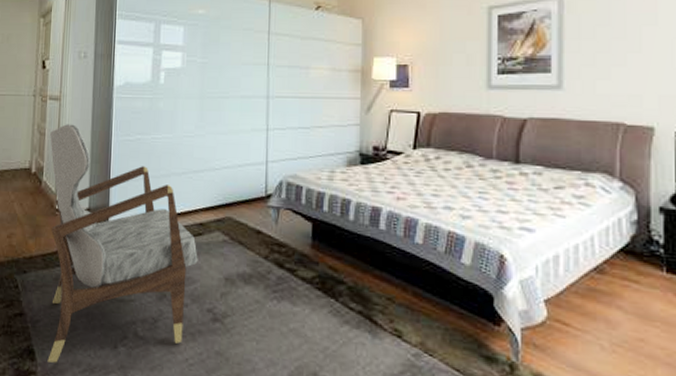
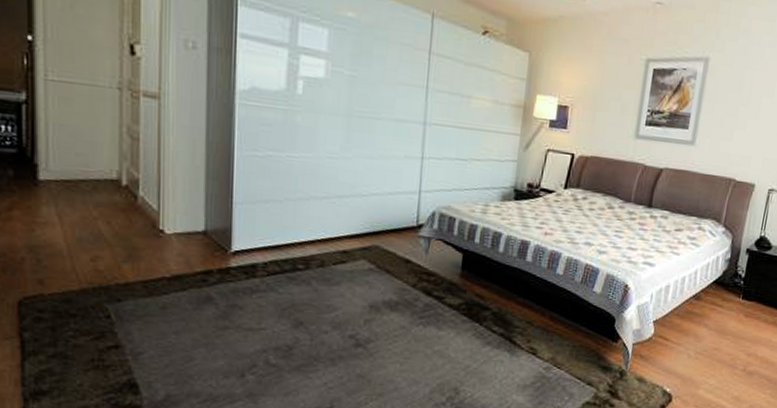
armchair: present [47,124,198,363] -> none [147,129,340,396]

